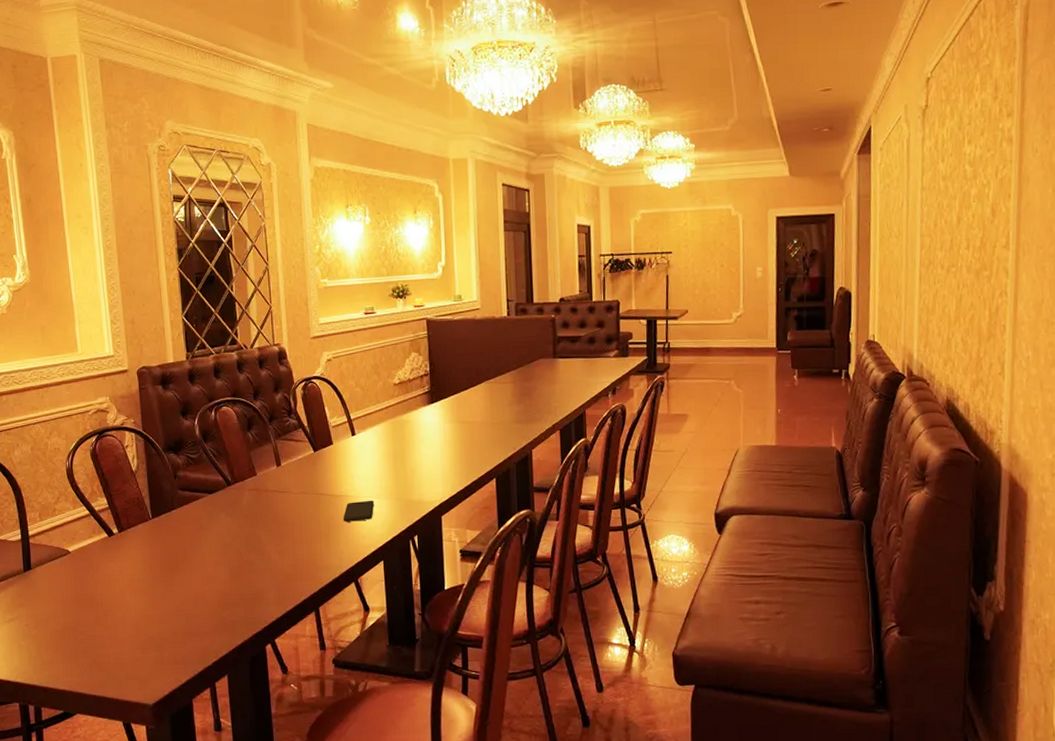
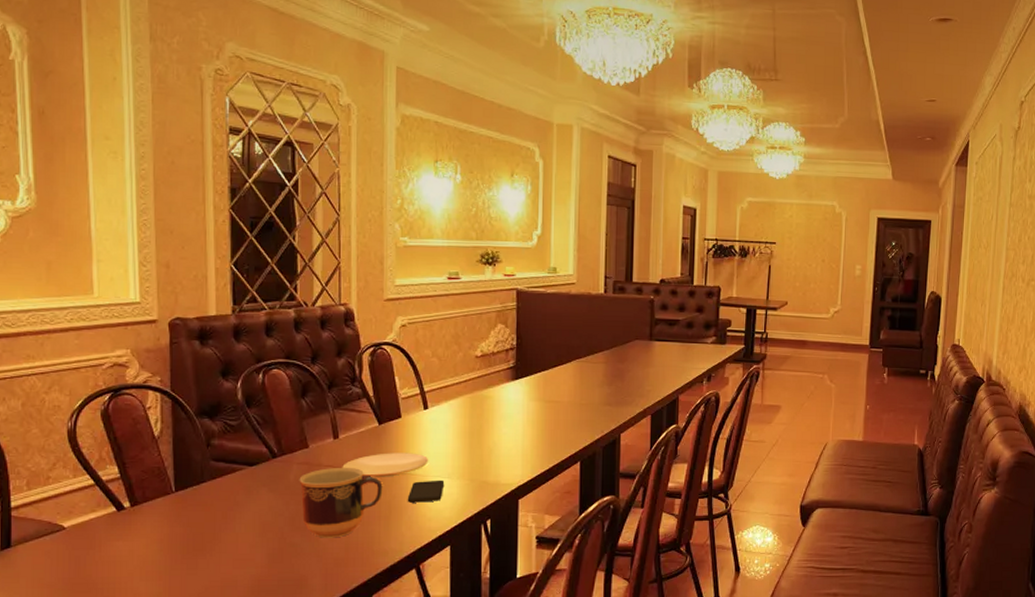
cup: none [250,491,322,556] -> present [299,467,383,538]
plate: none [285,476,360,500] -> present [342,453,429,477]

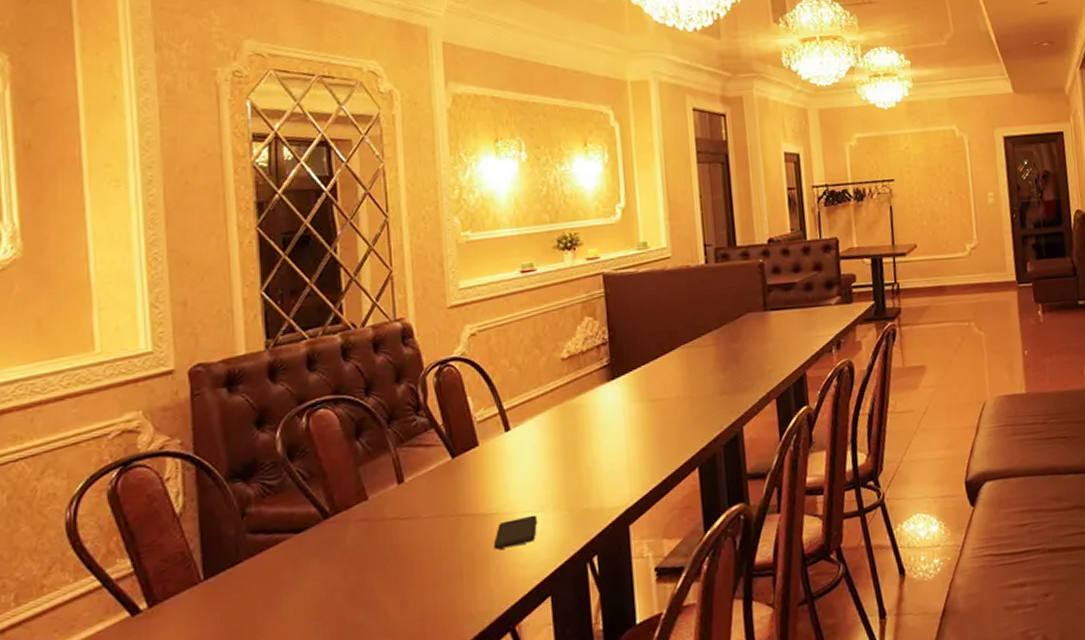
cup: present [299,467,383,538] -> none [358,516,463,611]
plate: present [342,453,429,477] -> none [410,486,517,526]

